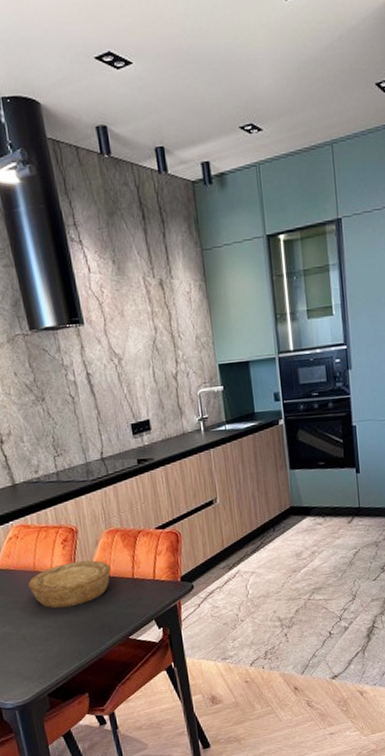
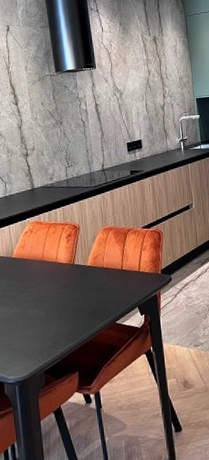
bowl: present [28,560,111,609] -> none [37,253,104,294]

